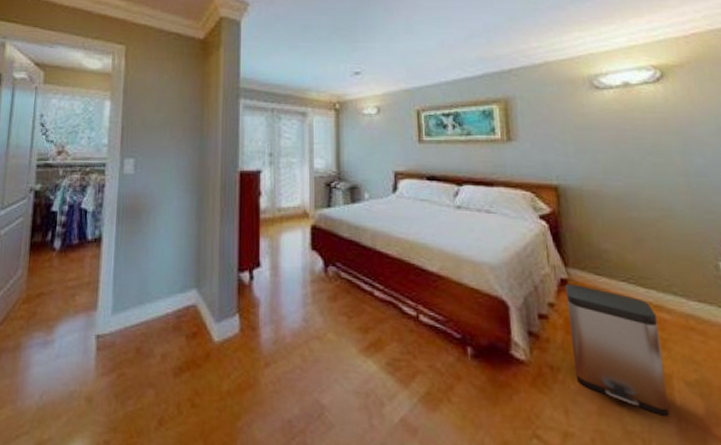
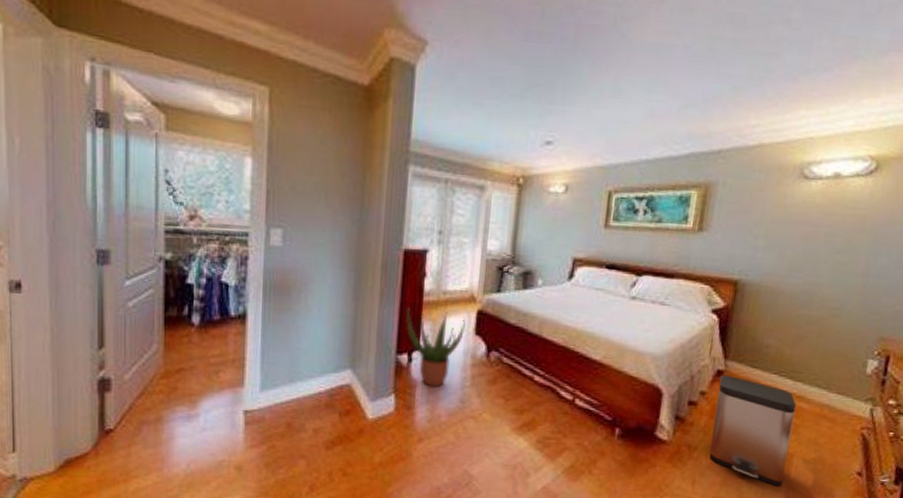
potted plant: none [244,225,301,306] -> present [405,307,466,388]

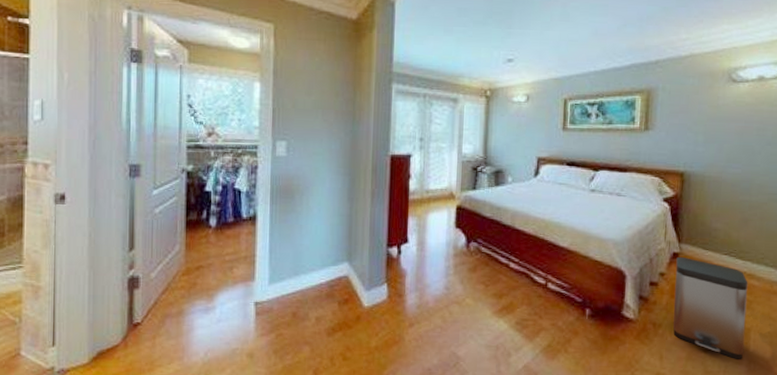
potted plant: present [405,307,466,388] -> none [394,205,447,276]

